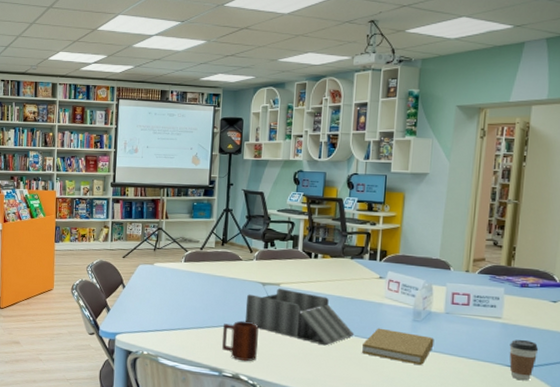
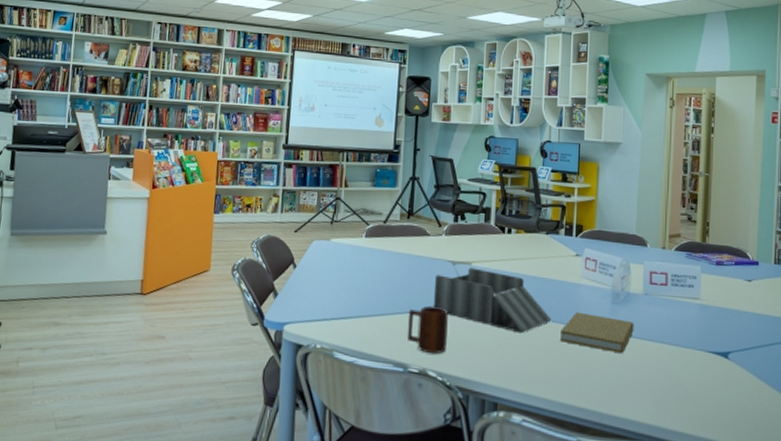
coffee cup: present [509,340,539,381] -> none [709,322,738,368]

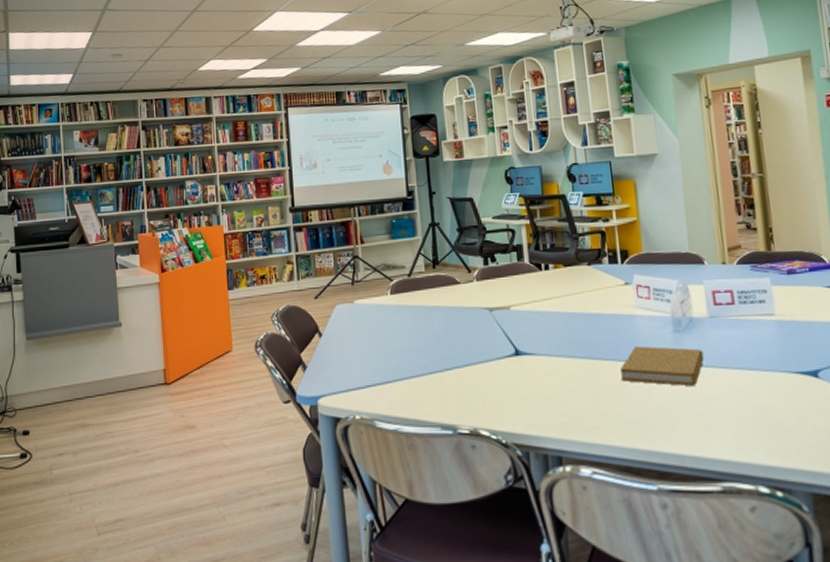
mug: present [407,305,448,354] -> none [449,359,498,412]
desk organizer: present [434,267,552,334] -> none [472,312,609,378]

